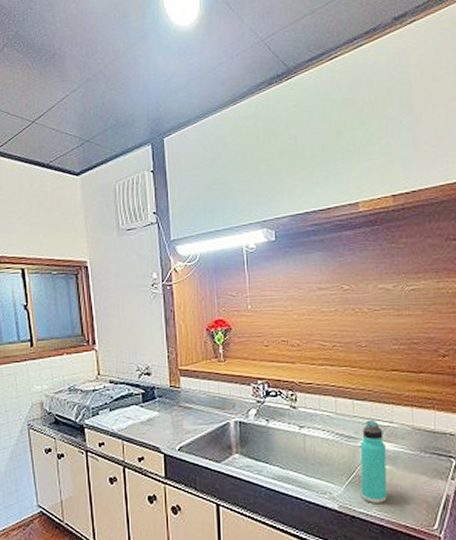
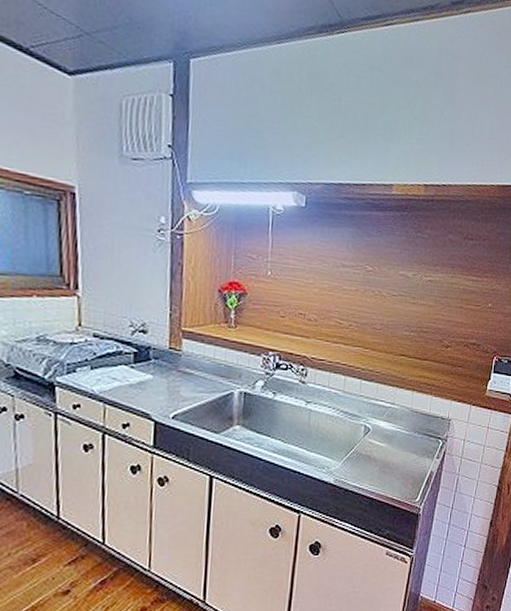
thermos bottle: present [360,420,387,503] -> none [356,400,386,478]

